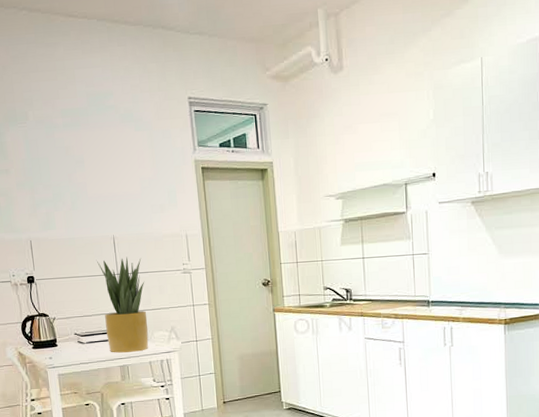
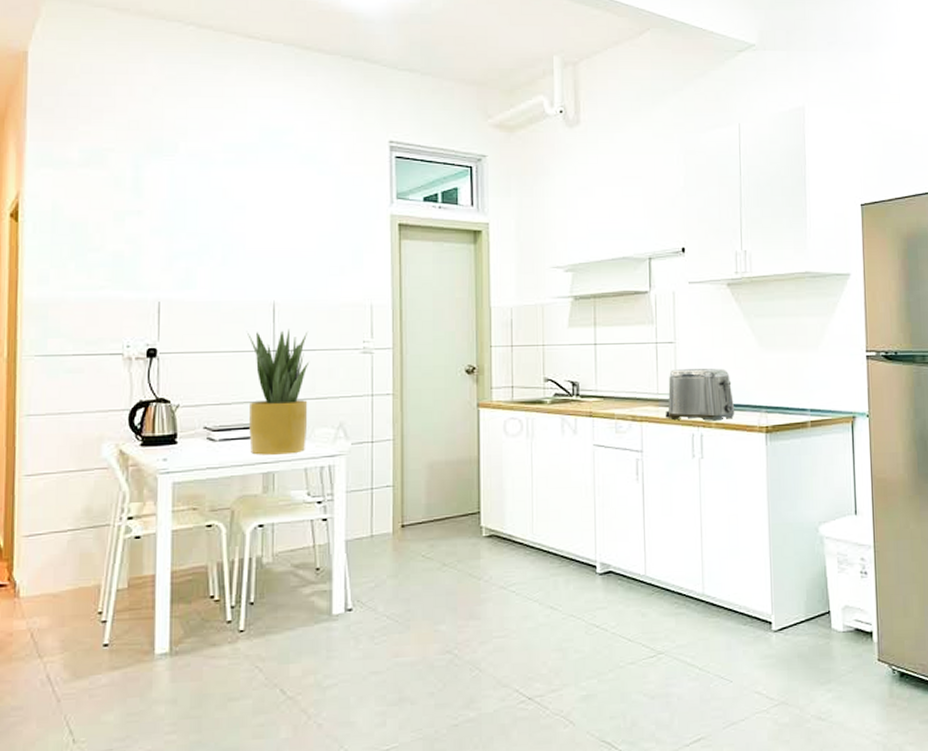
toaster: none [422,273,479,317] -> present [666,368,735,421]

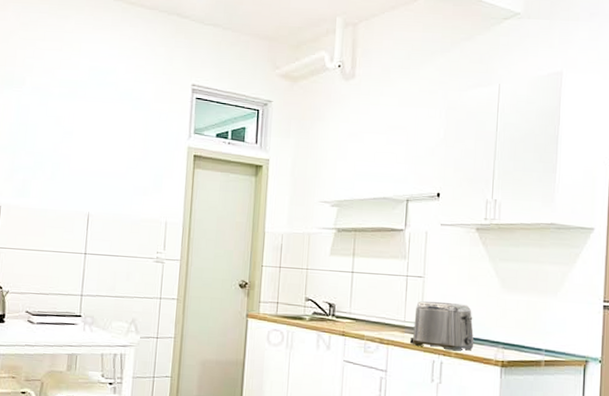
planter: present [246,328,310,455] -> none [60,235,114,341]

